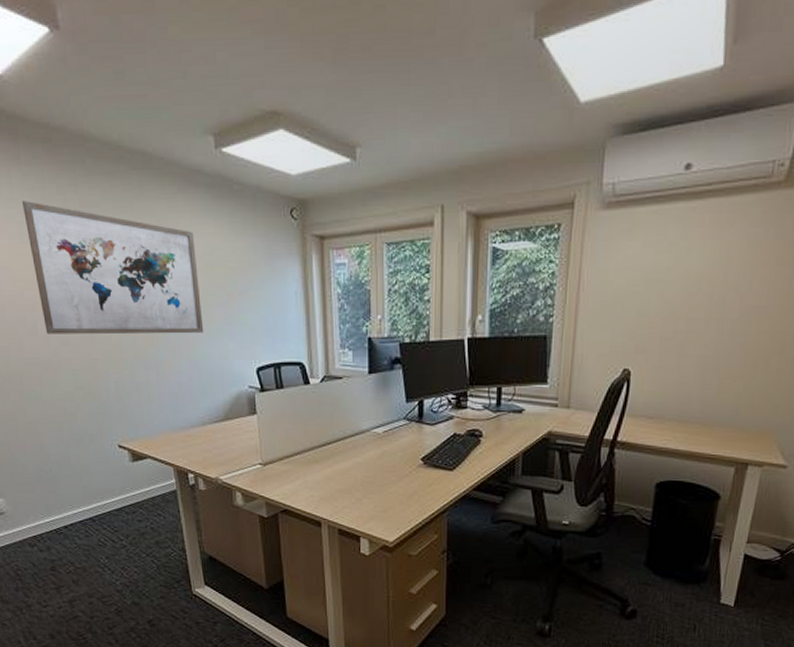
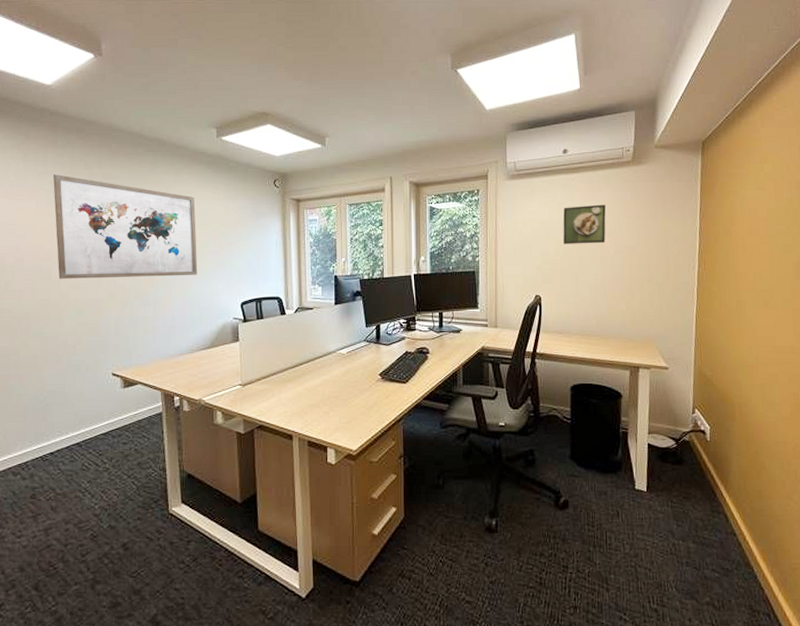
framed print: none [669,246,737,302] -> present [563,204,606,244]

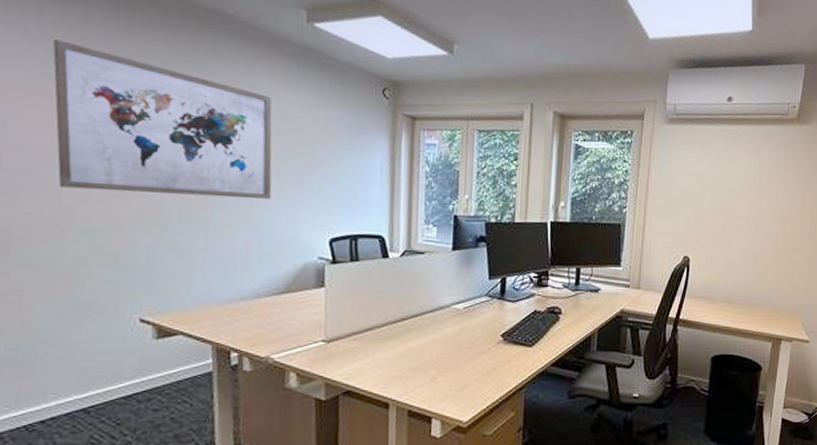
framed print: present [563,204,606,244] -> none [719,161,766,206]

